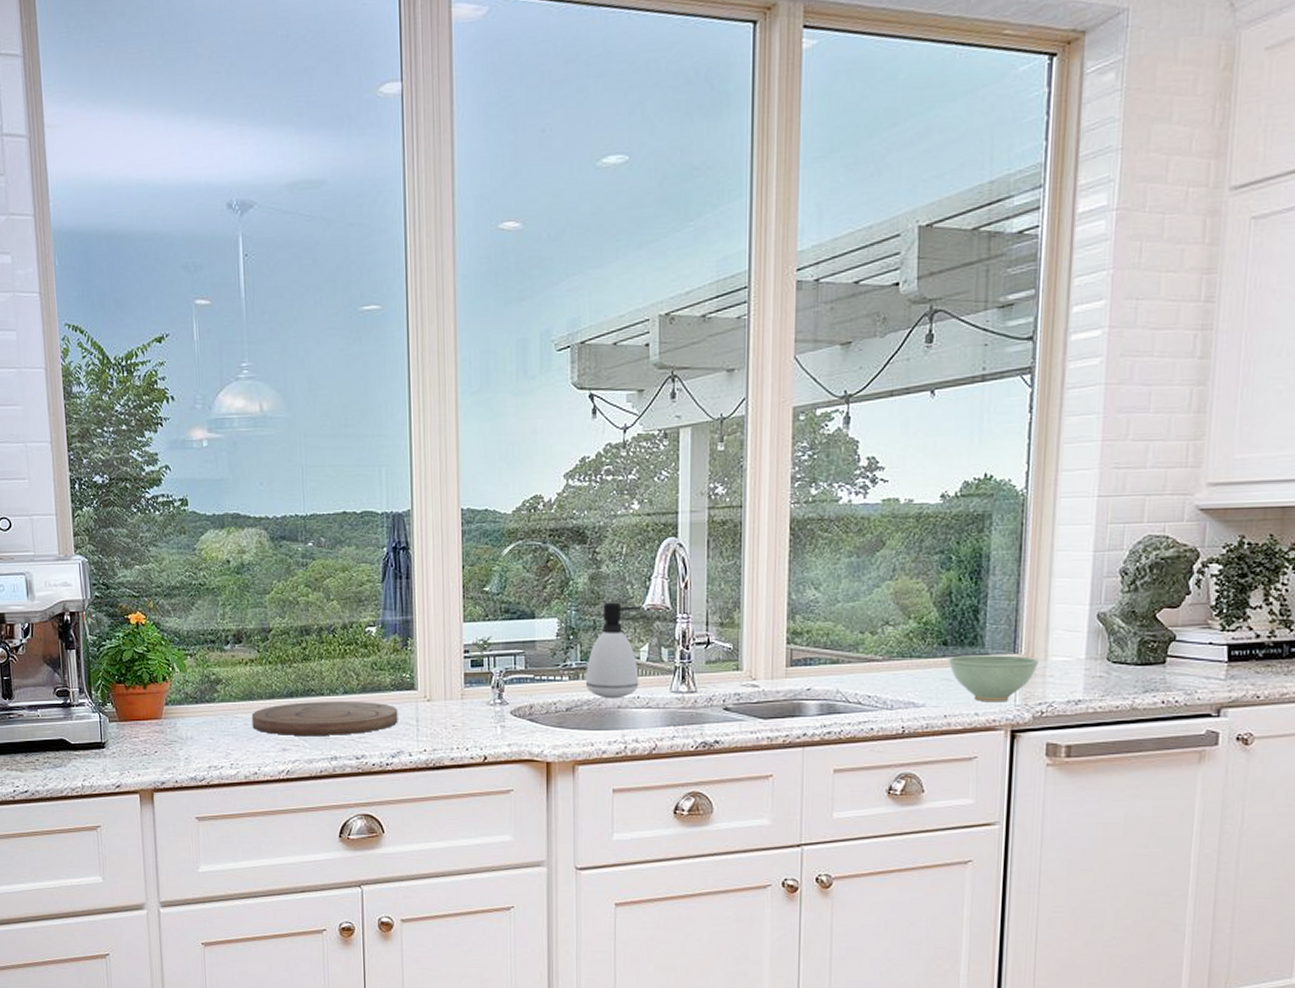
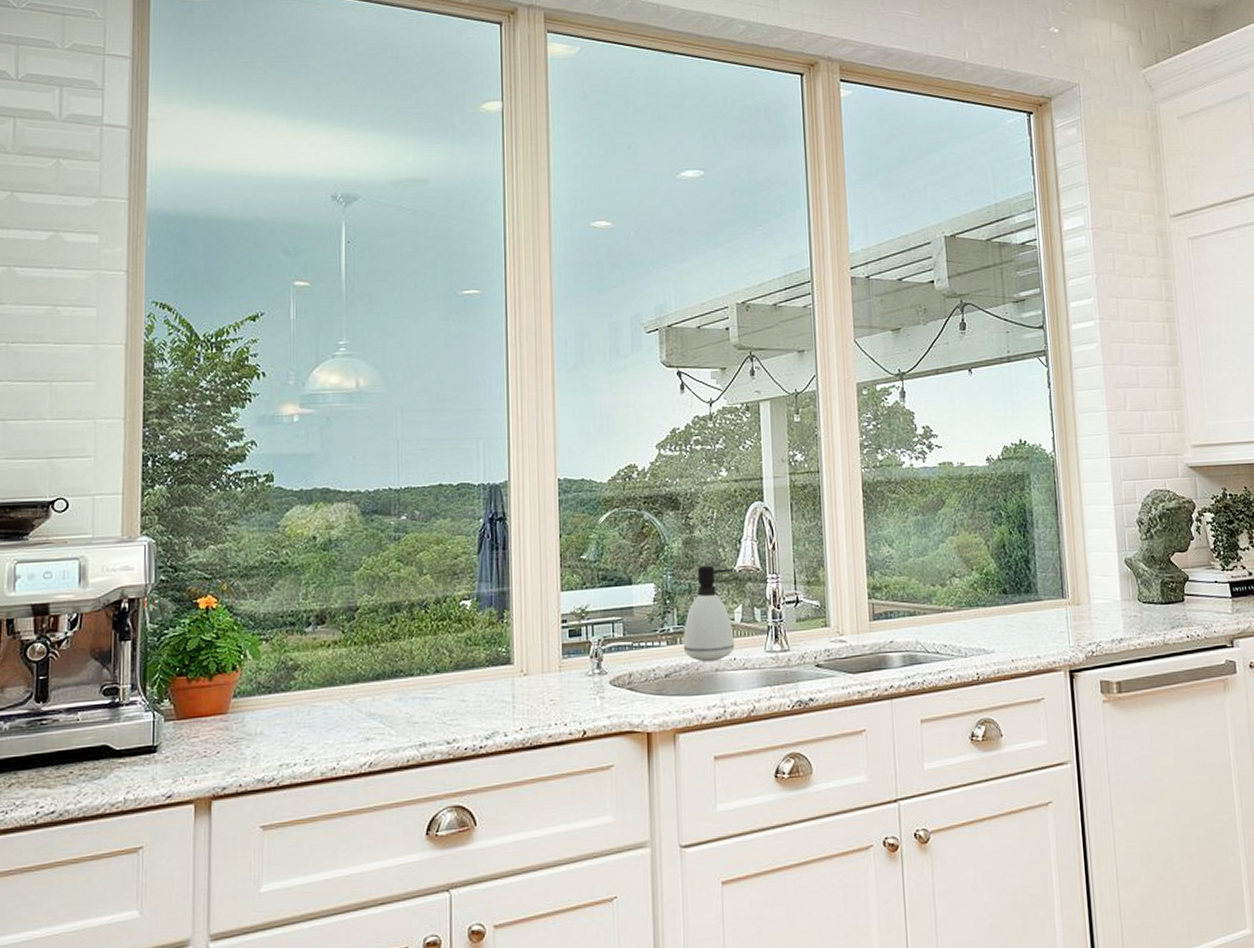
cutting board: present [251,700,398,735] -> none [332,680,493,723]
bowl: present [948,655,1040,703] -> none [1009,600,1085,646]

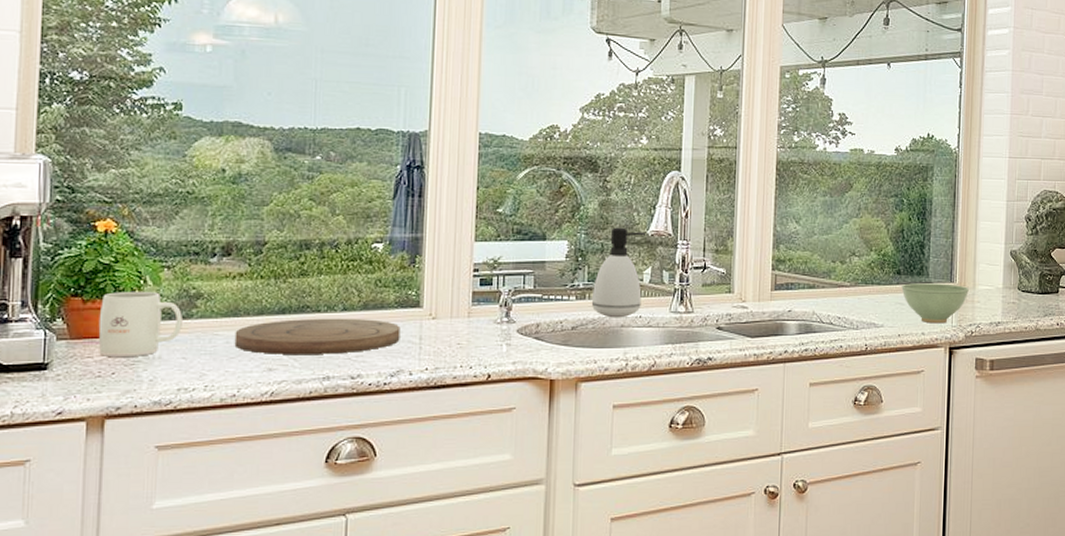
mug: none [203,665,281,736] -> present [98,291,182,358]
cutting board: none [332,680,493,723] -> present [234,318,401,354]
bowl: none [1009,600,1085,646] -> present [901,283,970,324]

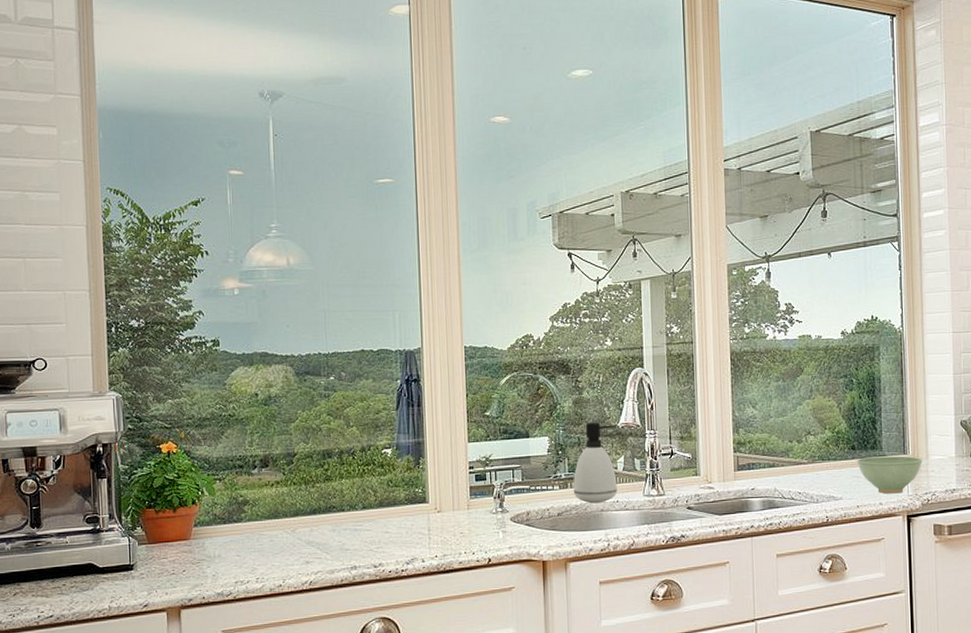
mug: present [98,291,182,358] -> none [169,500,235,558]
cutting board: present [234,318,401,354] -> none [277,515,412,549]

